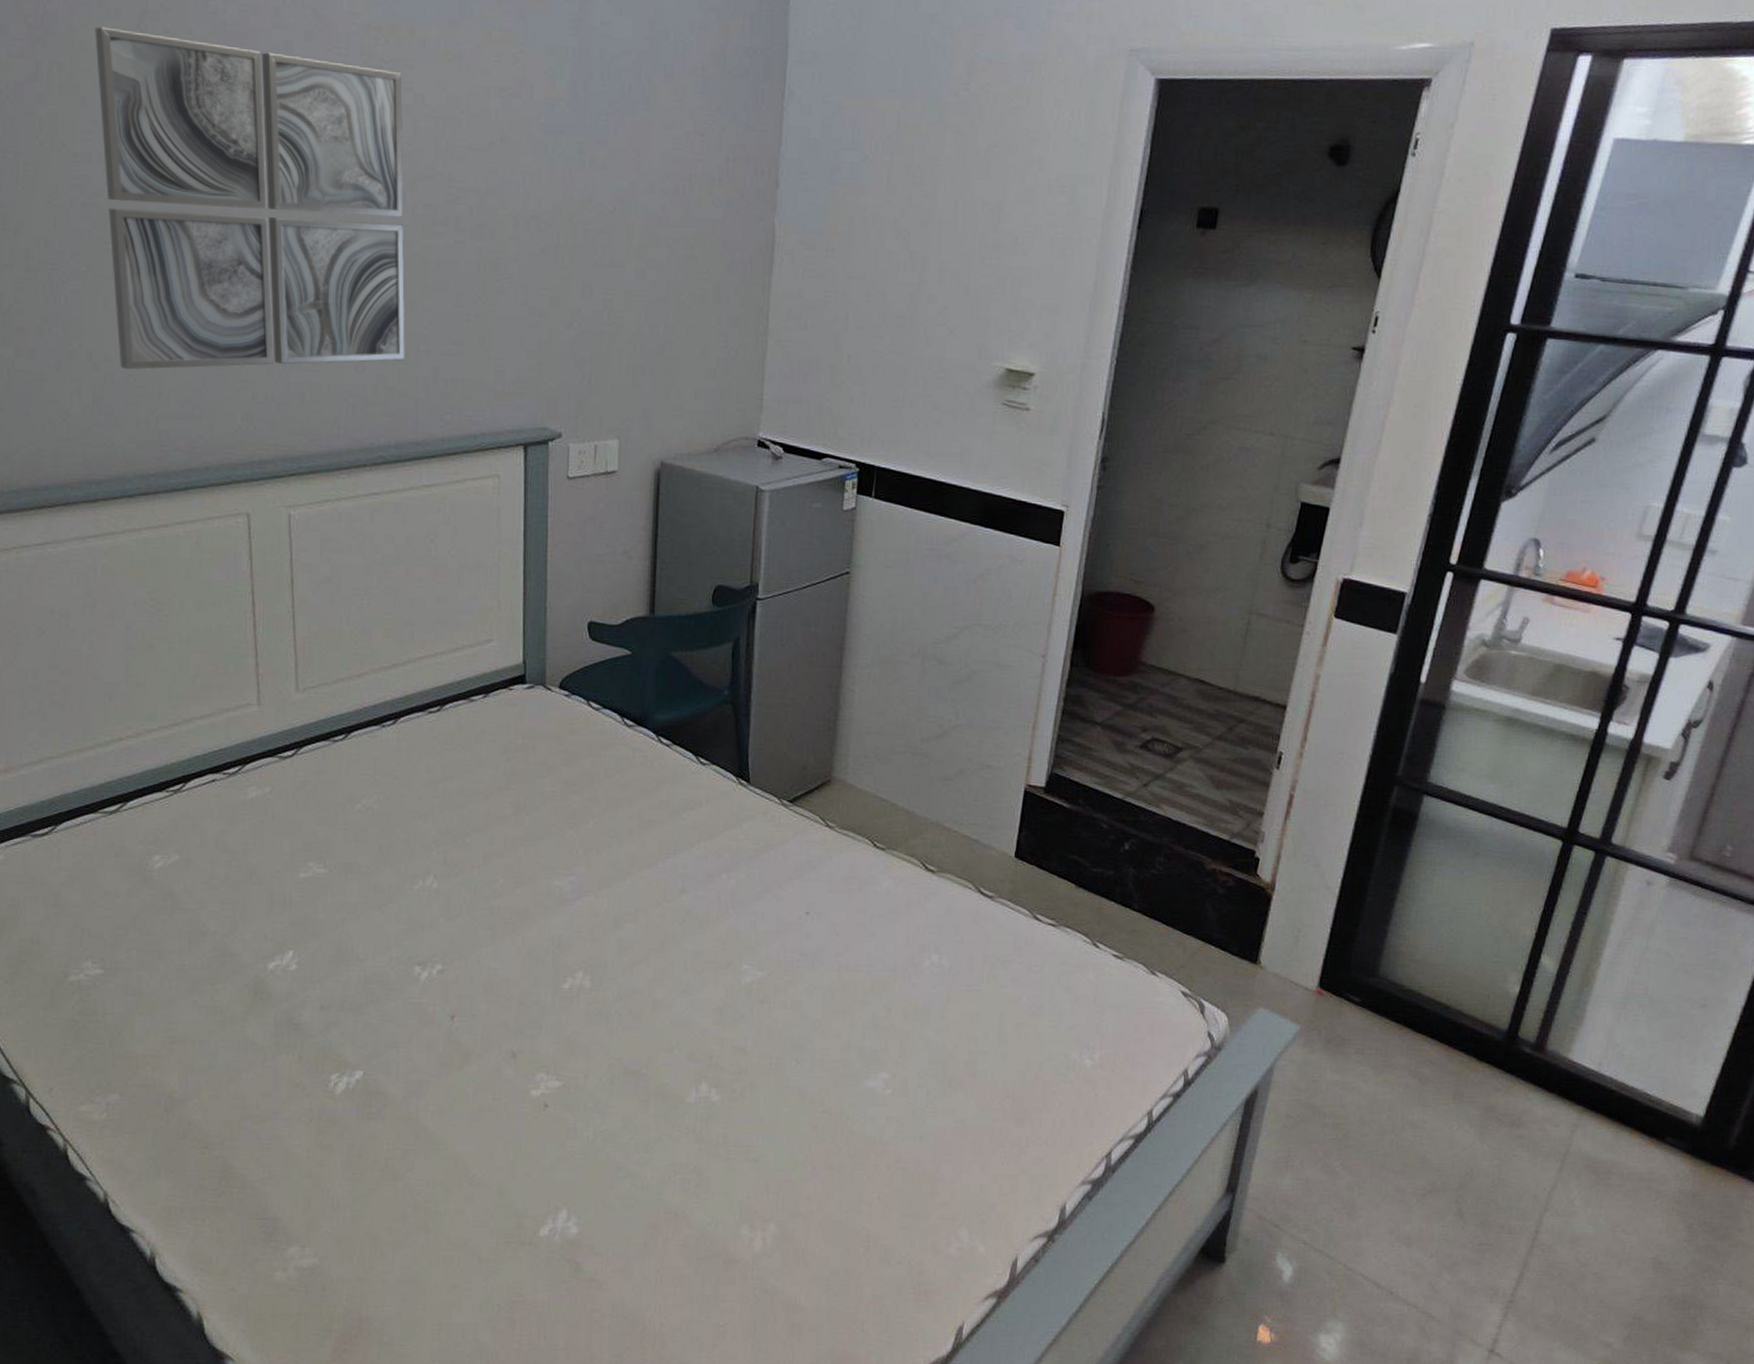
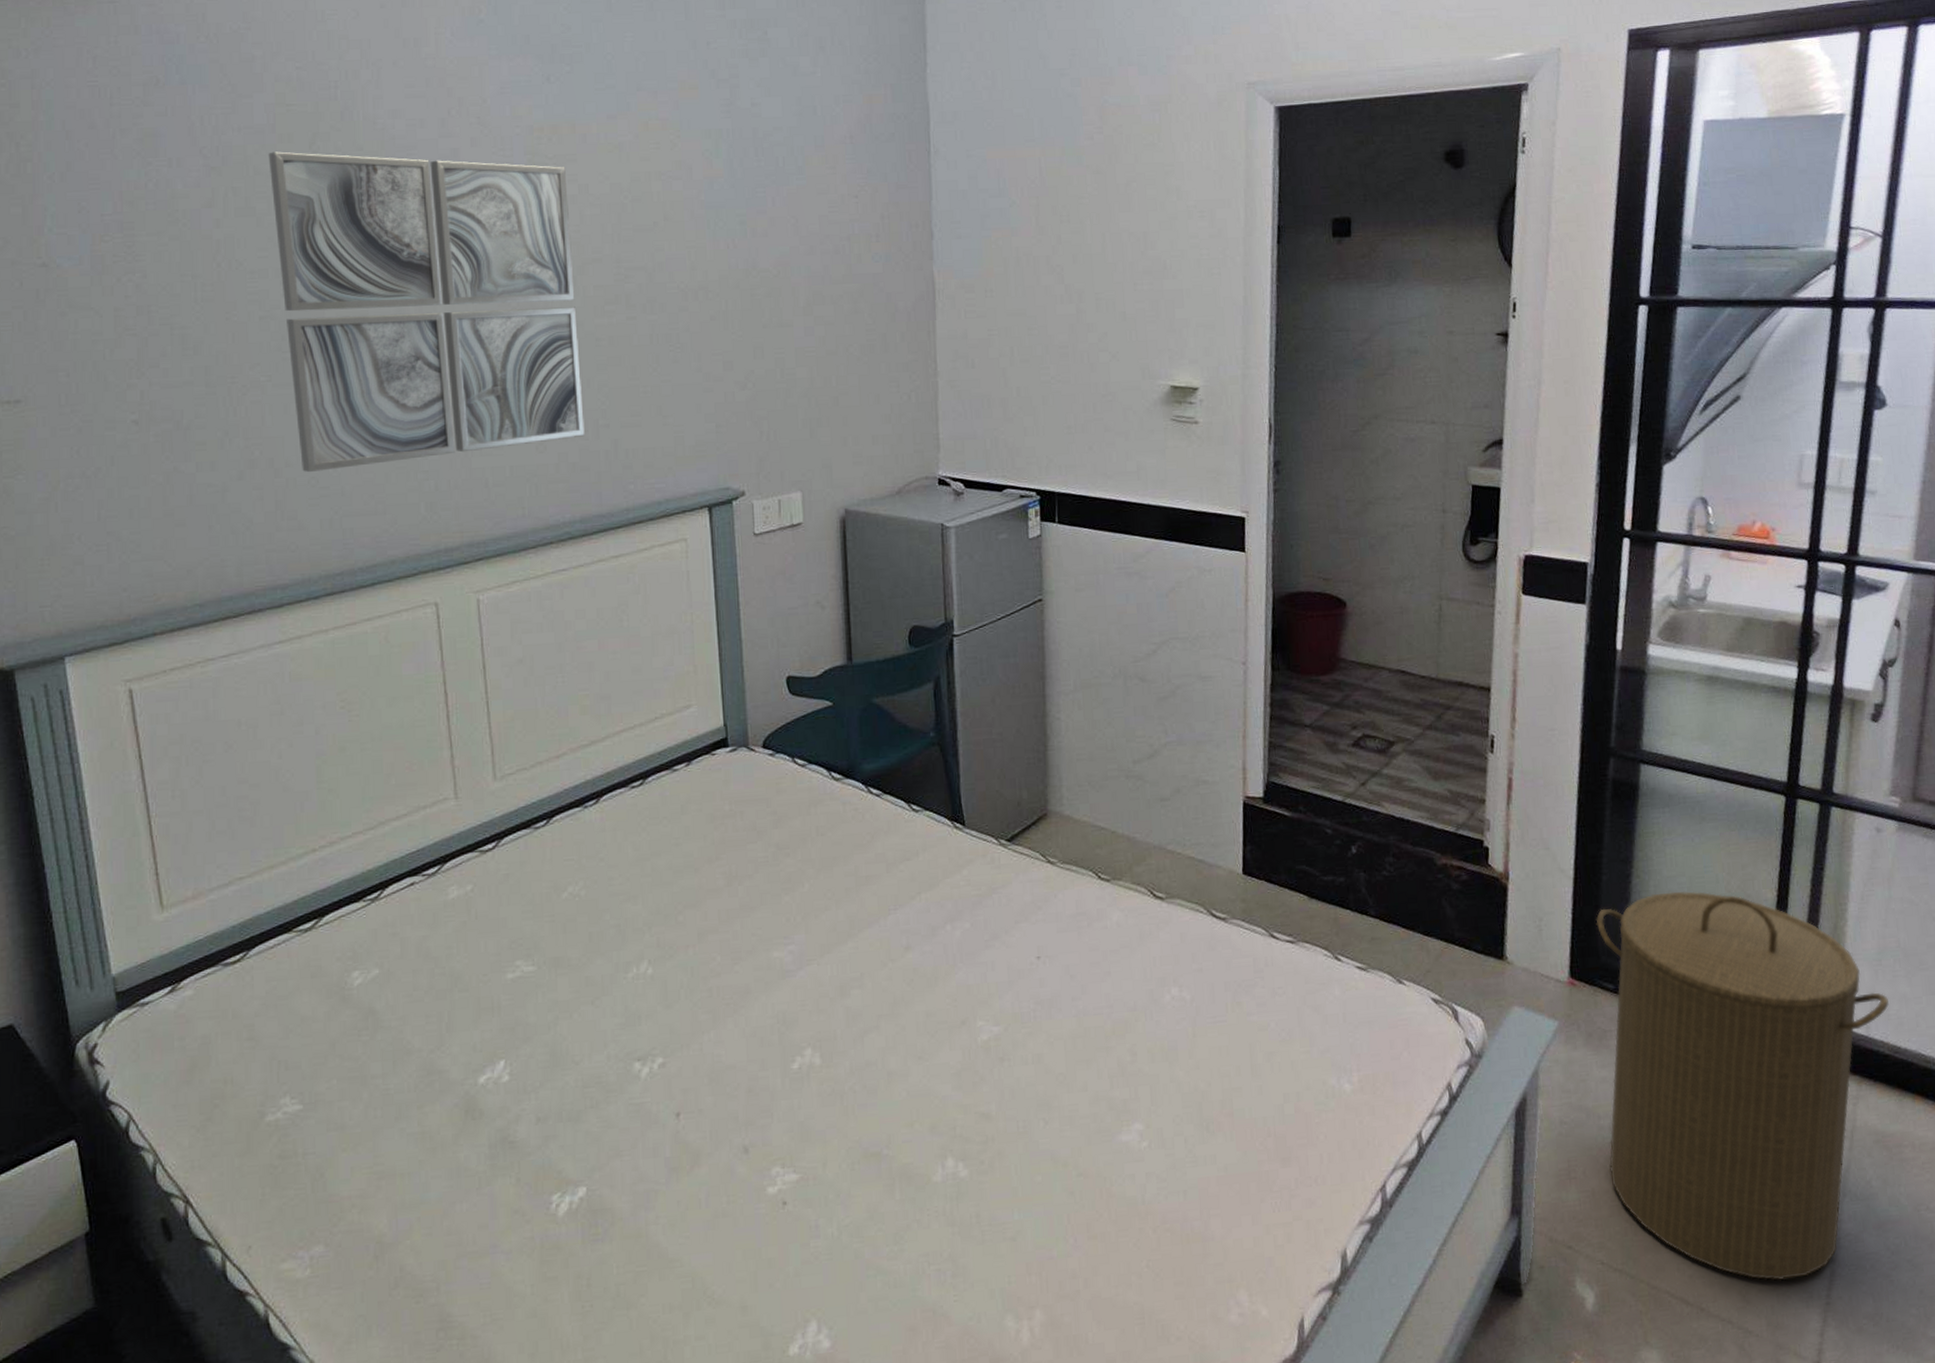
laundry hamper: none [1326,918,1625,1277] -> present [1595,891,1889,1281]

